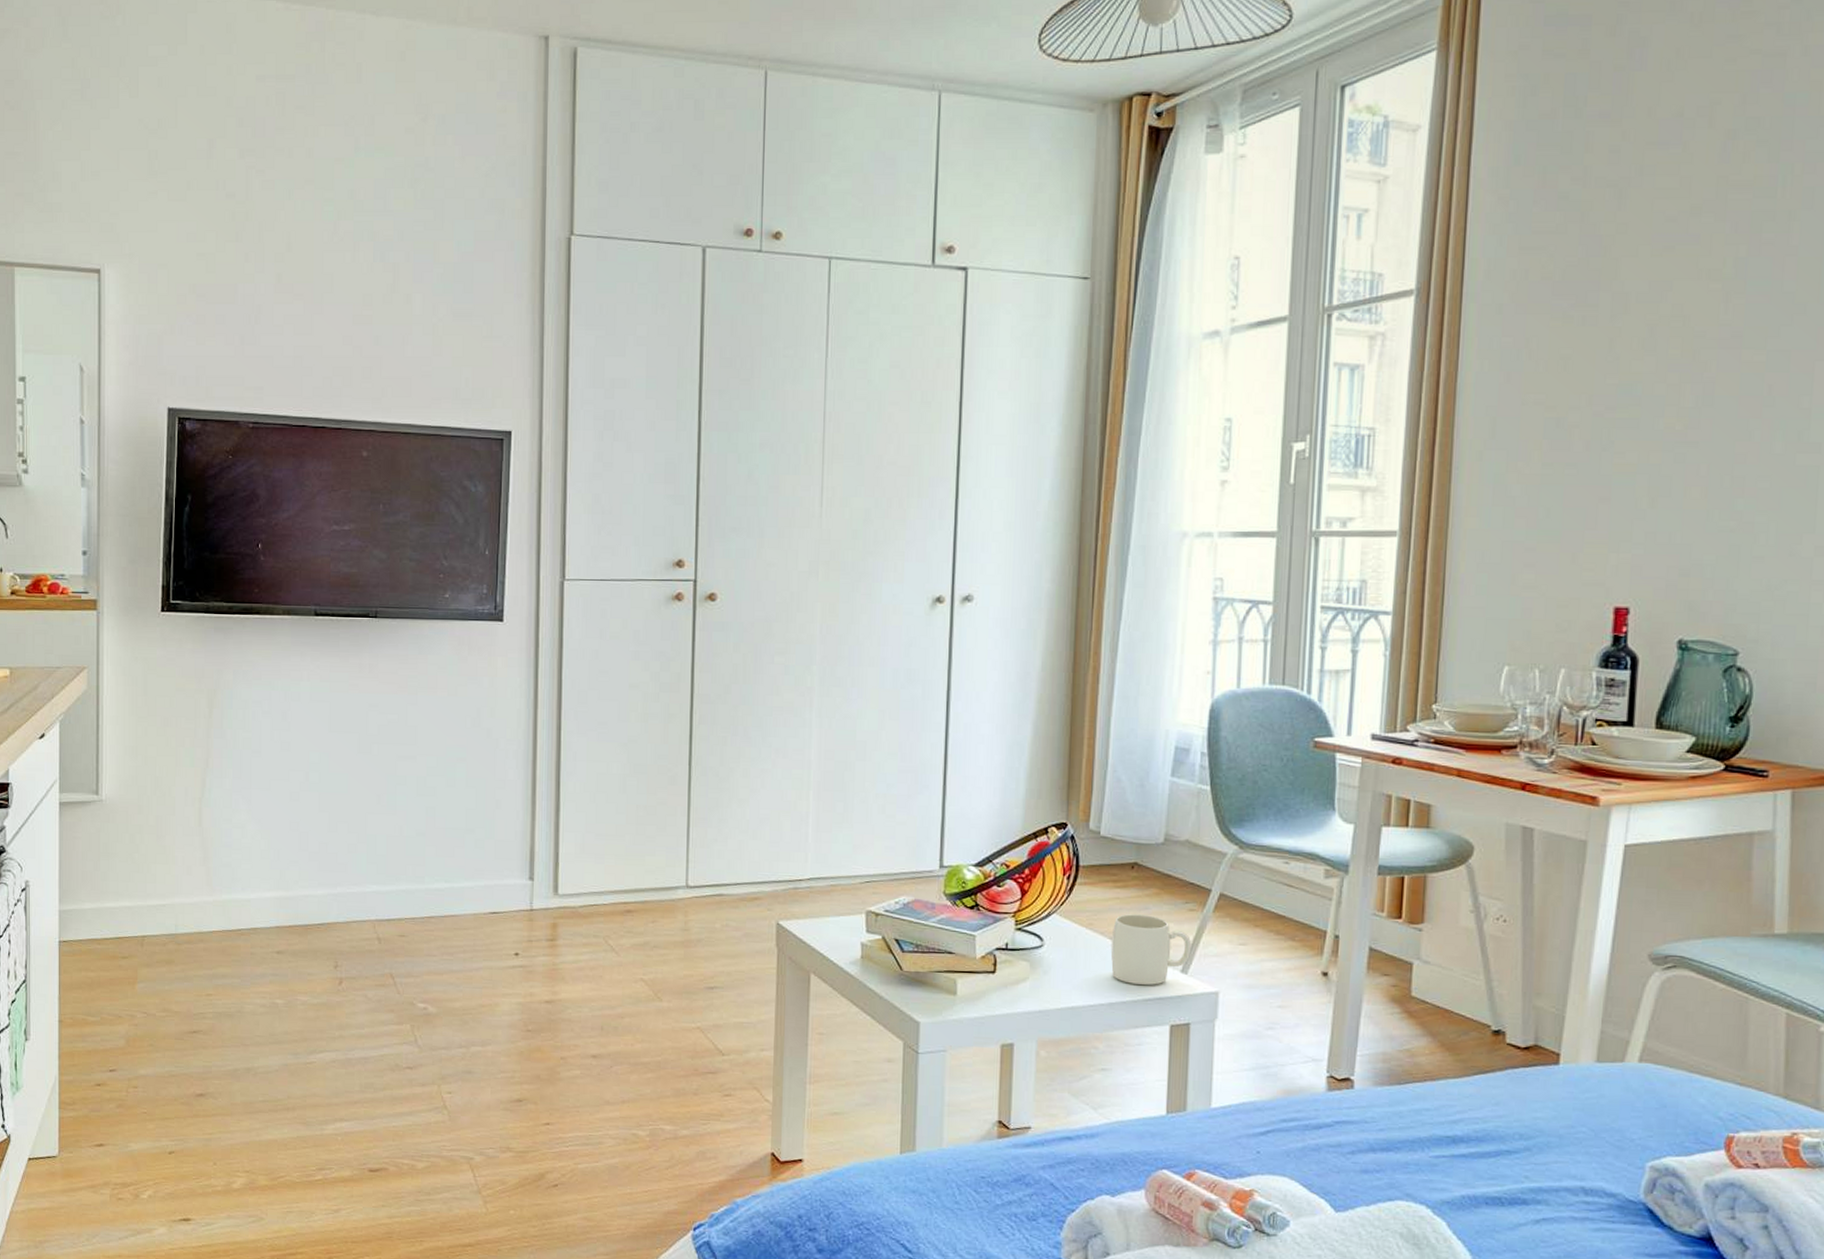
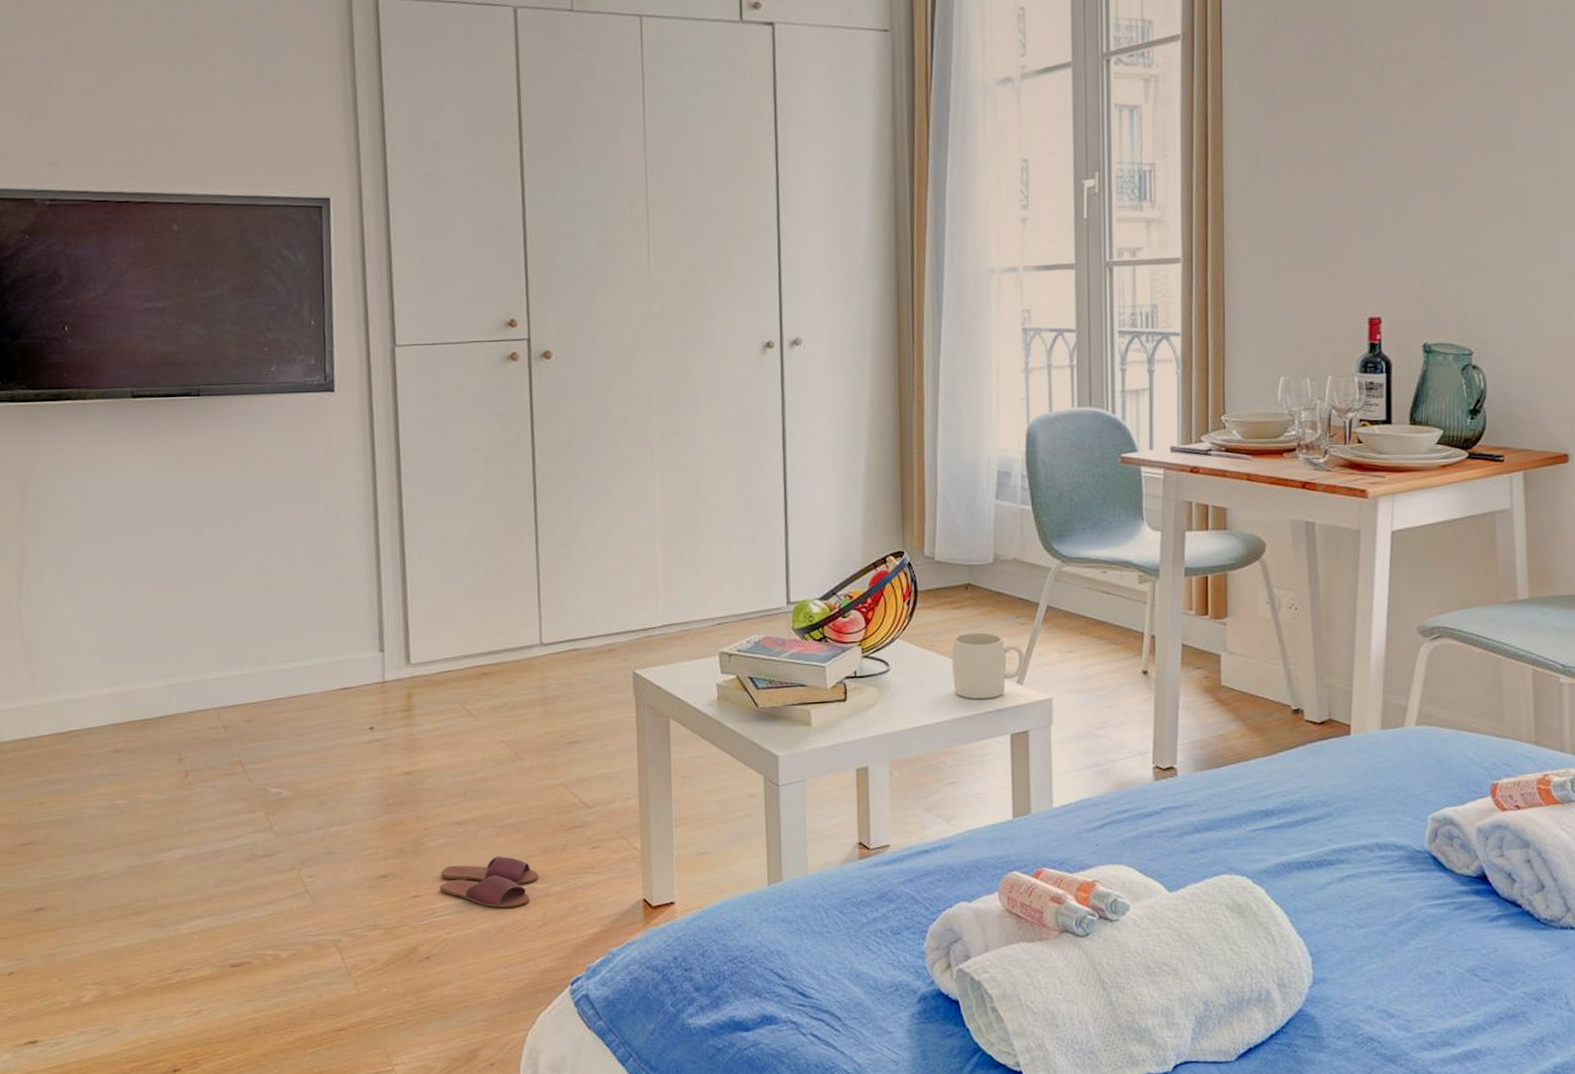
slippers: none [572,1093,668,1146] -> present [440,856,538,908]

